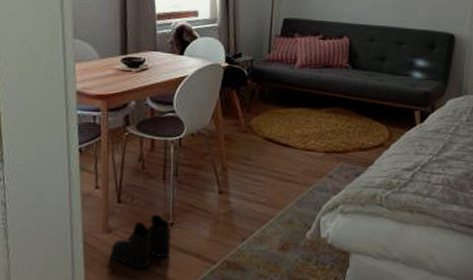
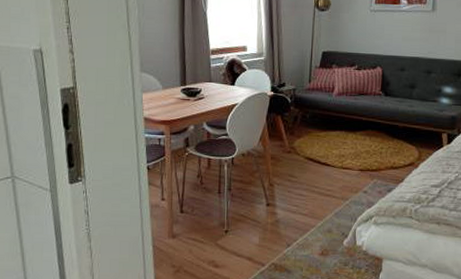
boots: present [110,214,172,270] -> none [175,223,227,269]

